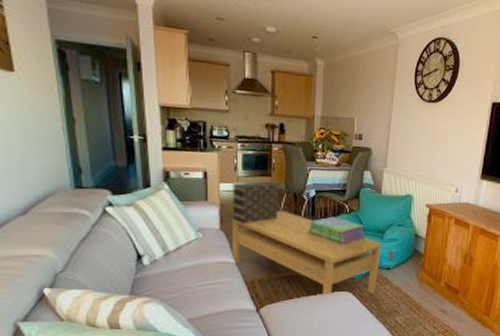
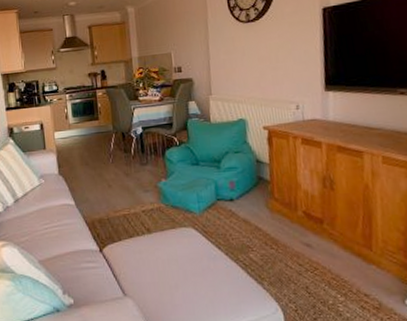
coffee table: present [231,210,382,297] -> none [68,150,222,234]
decorative box: present [232,181,278,224] -> none [65,124,109,167]
stack of books: present [308,216,366,244] -> none [140,150,200,178]

